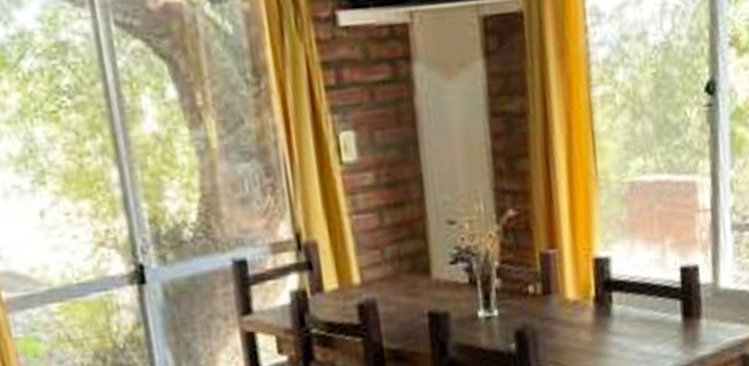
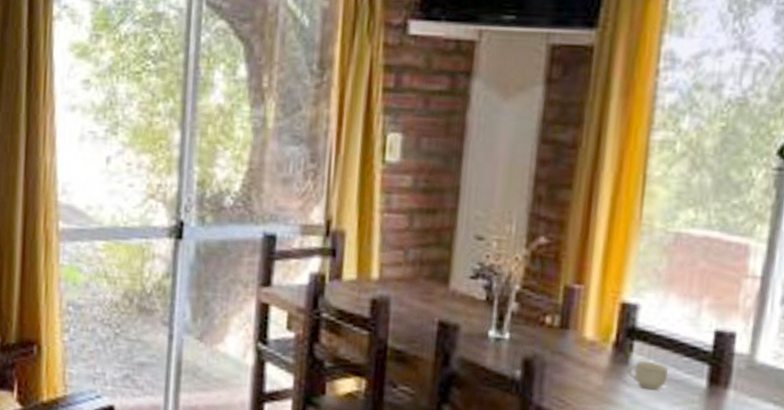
cup: none [610,308,647,335] -> present [626,361,669,390]

